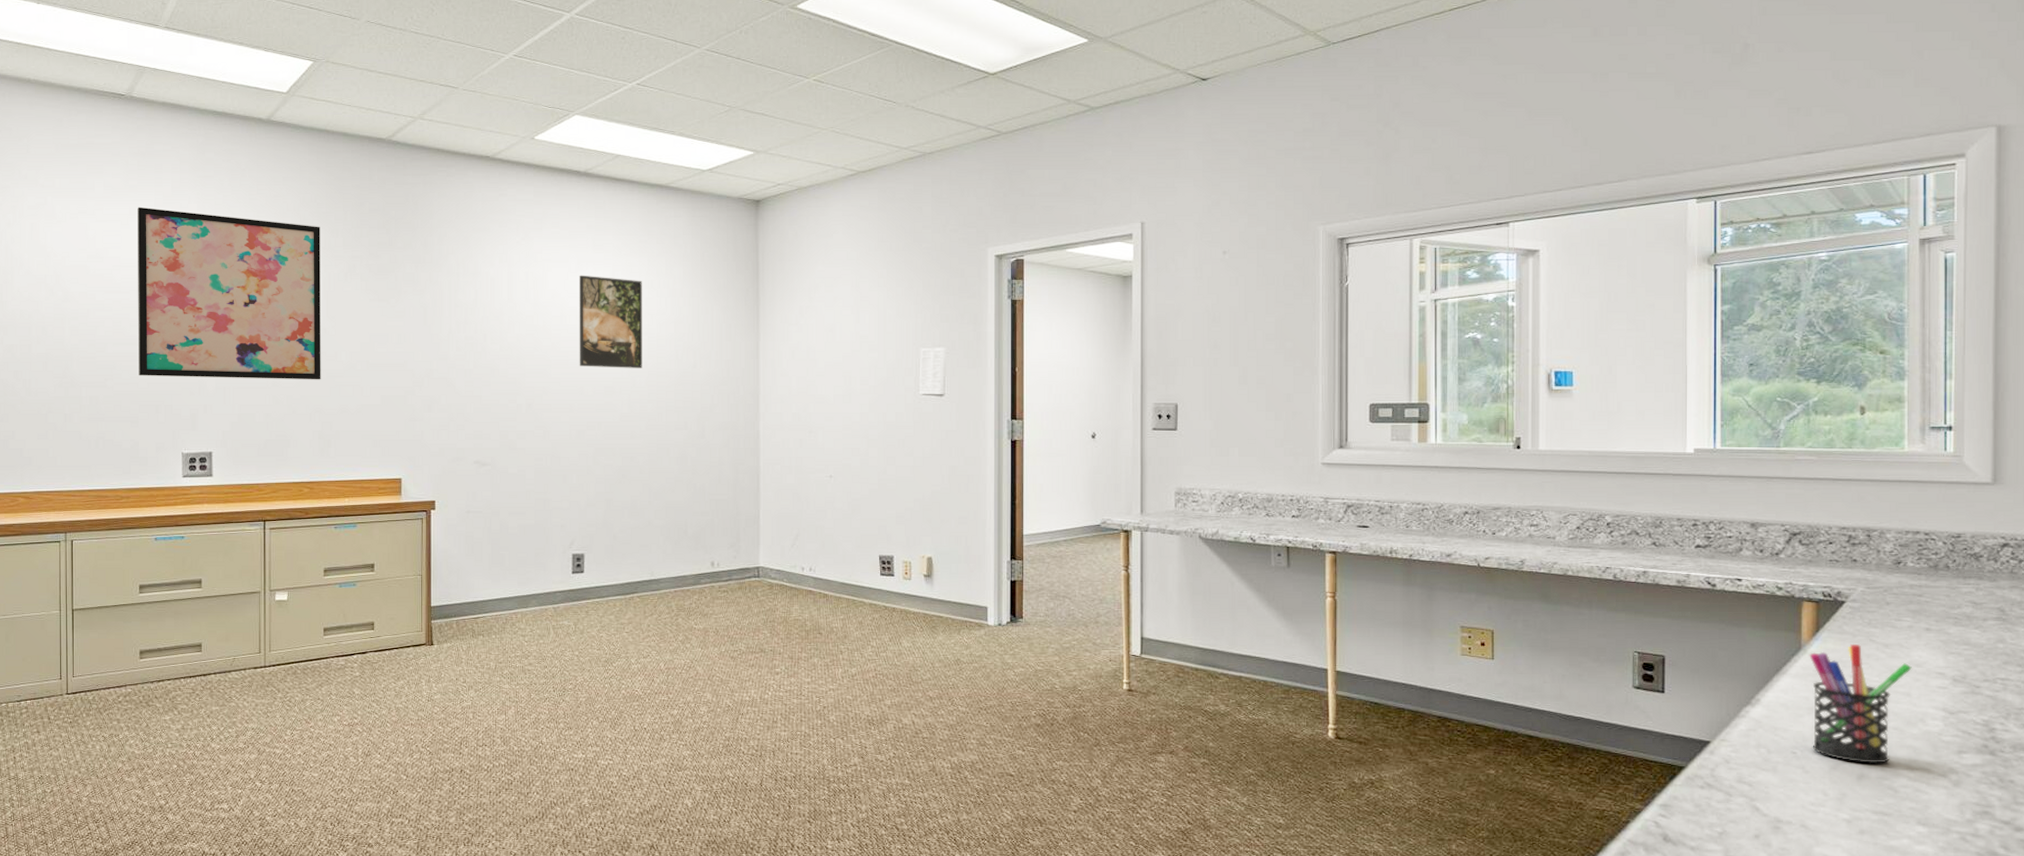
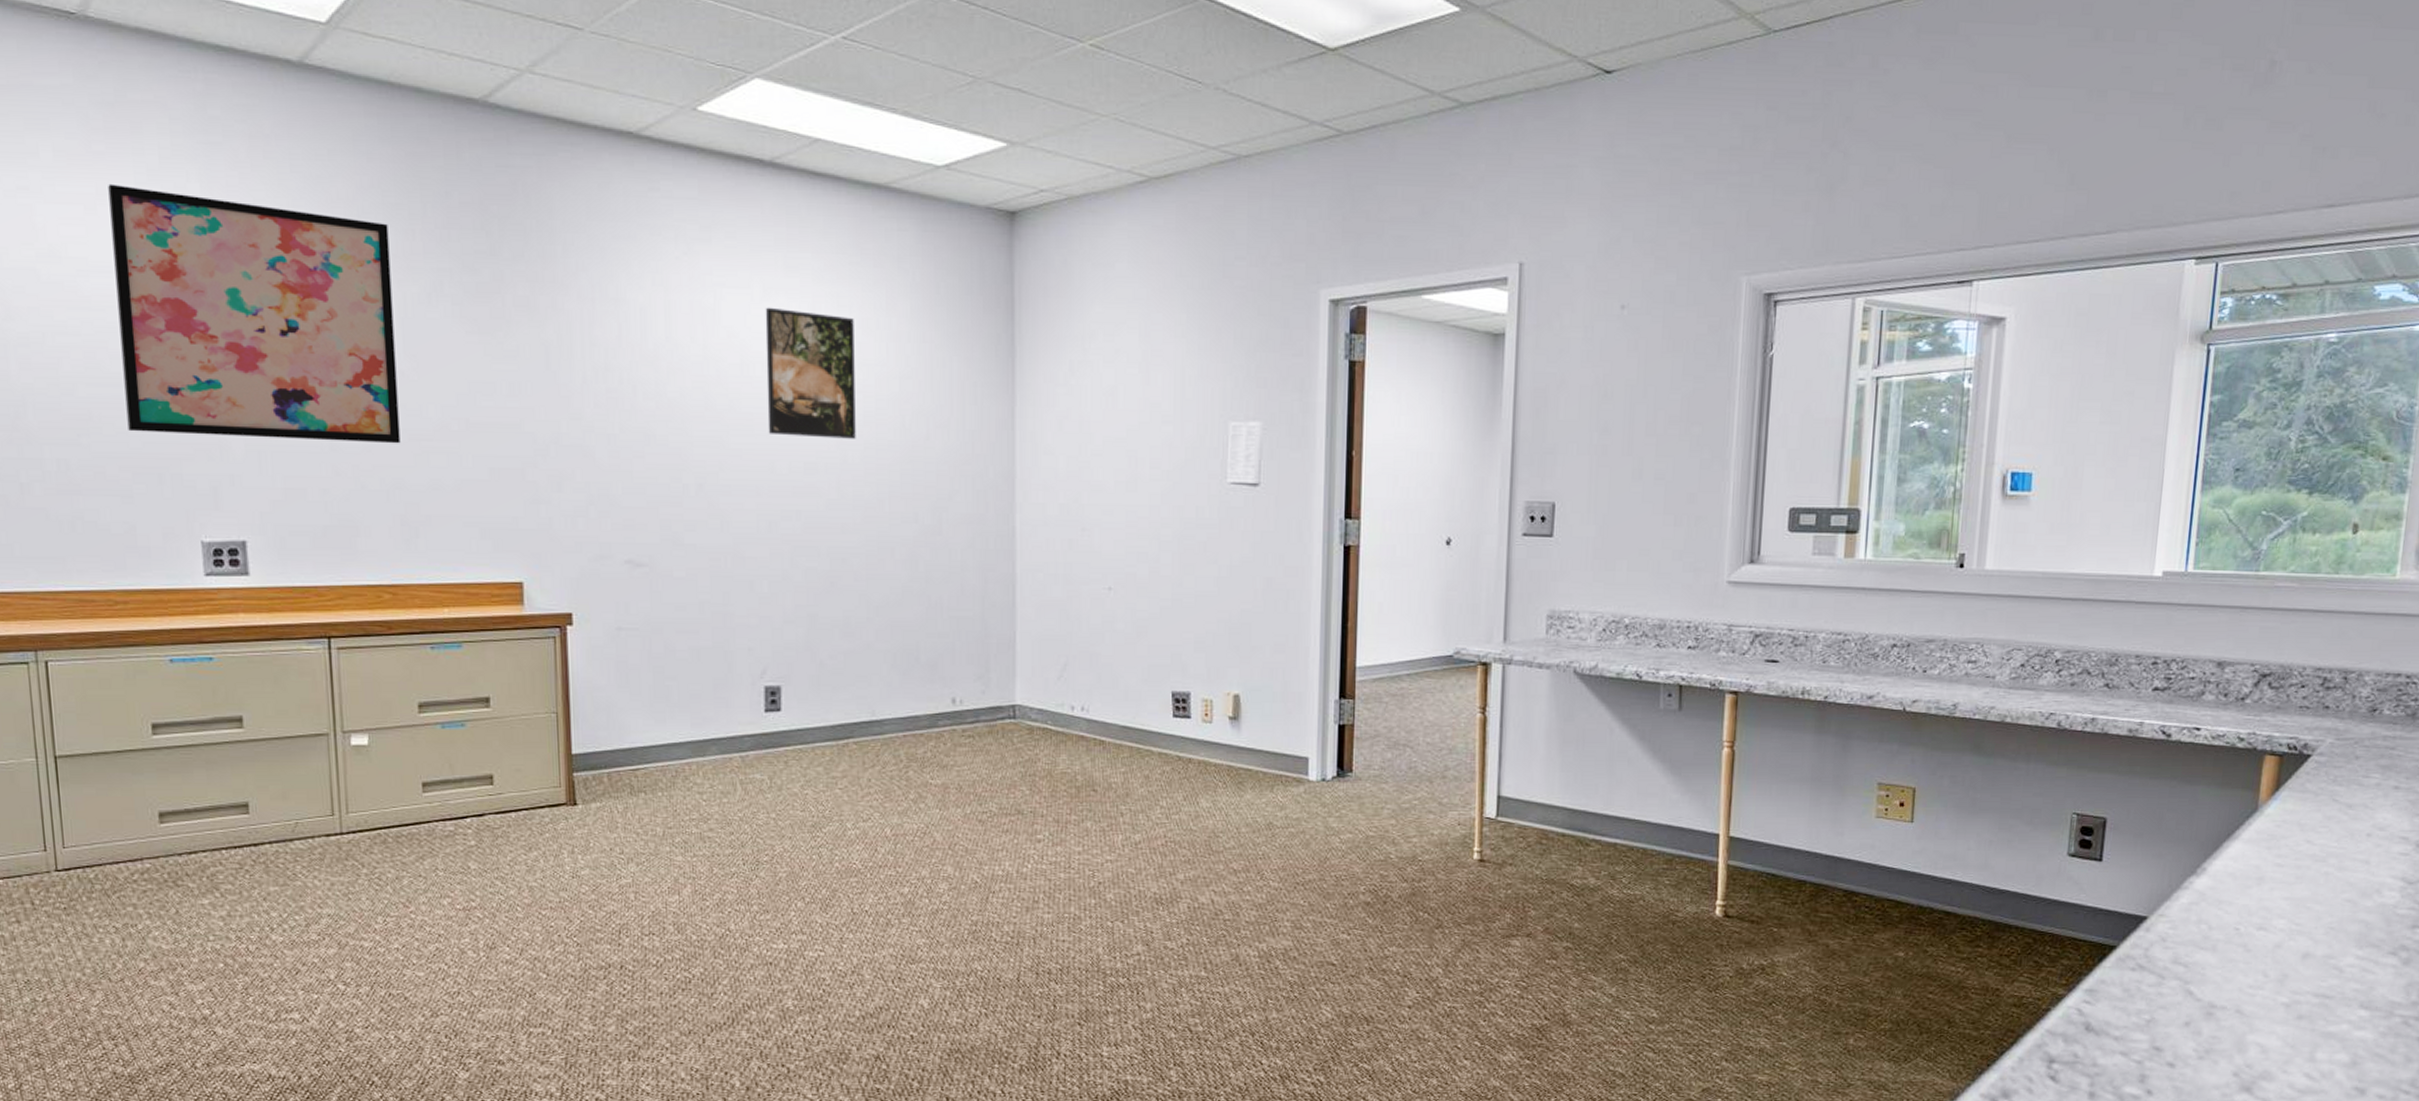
pen holder: present [1809,643,1912,764] -> none [2257,804,2374,940]

